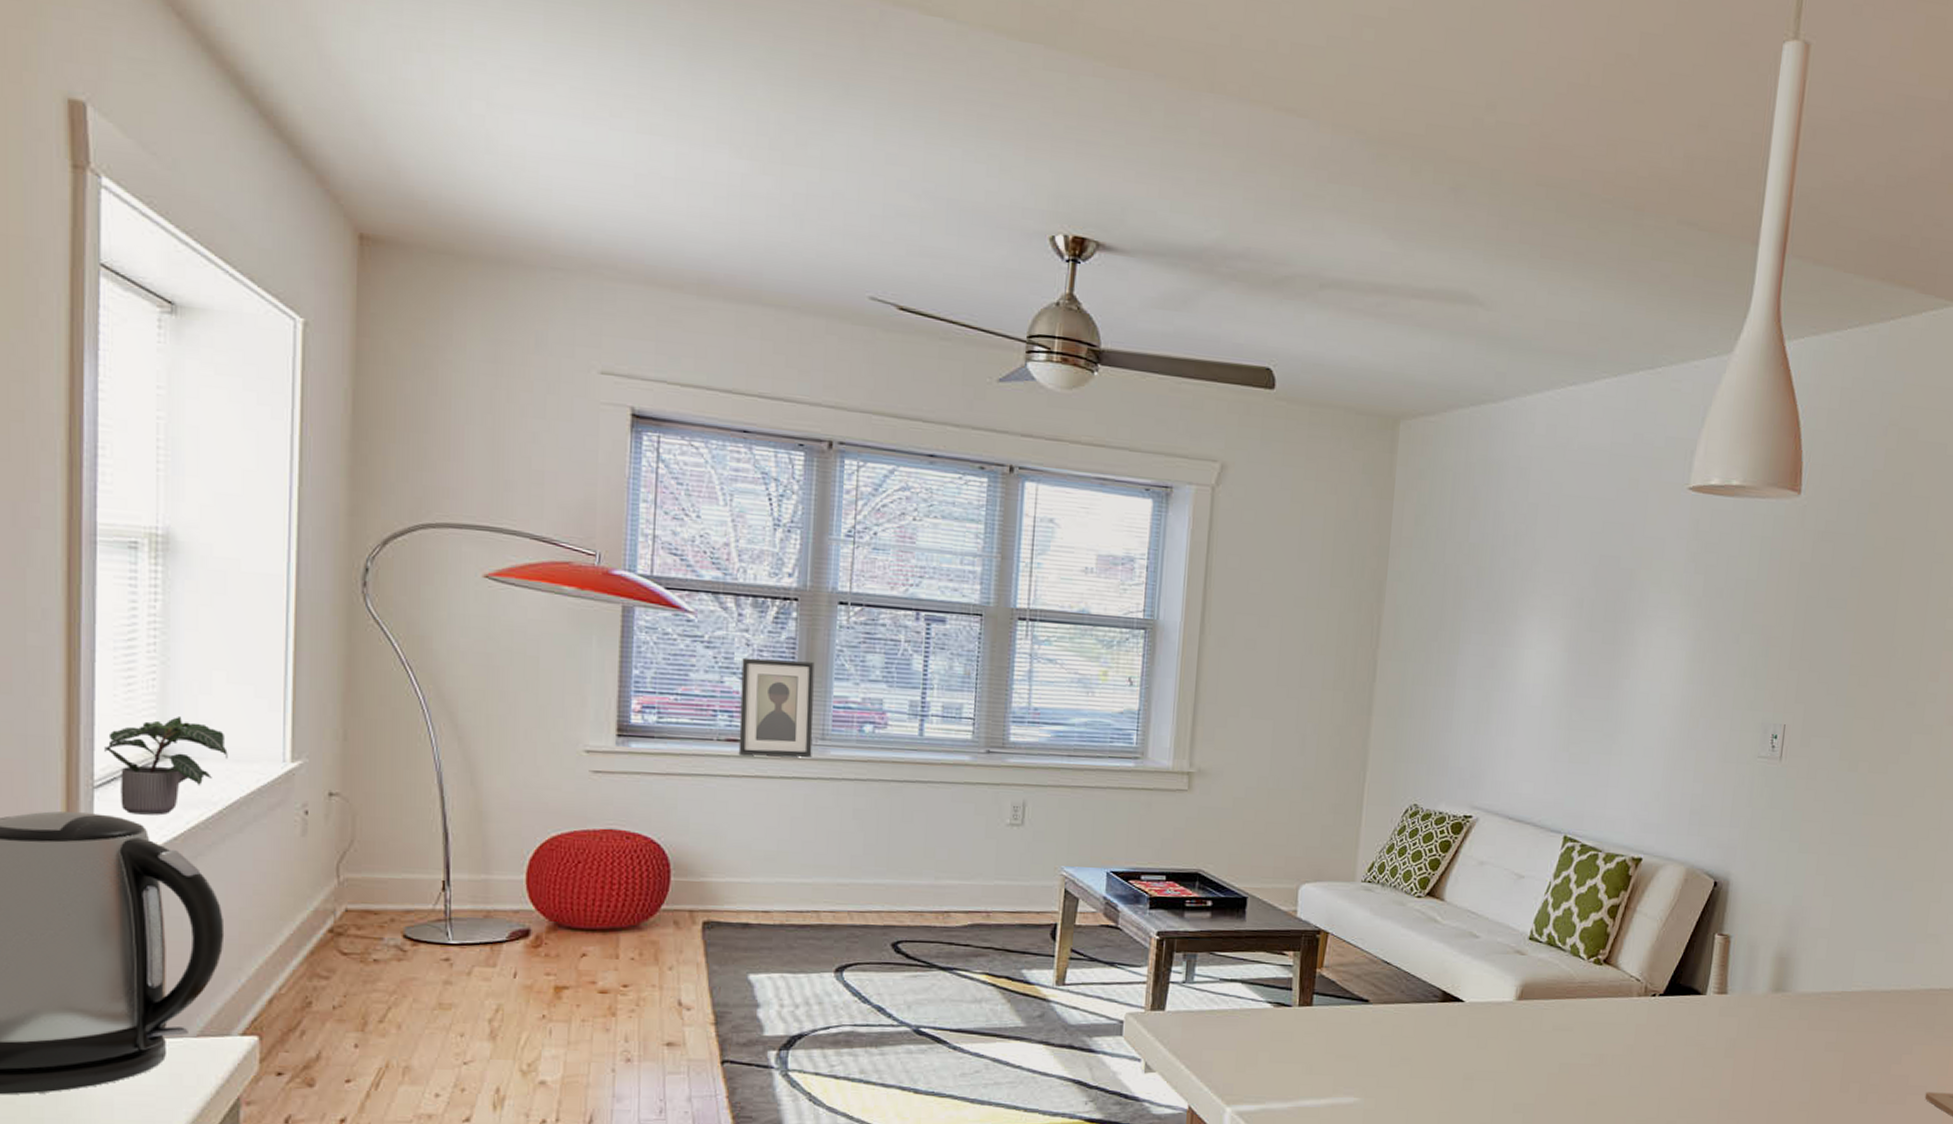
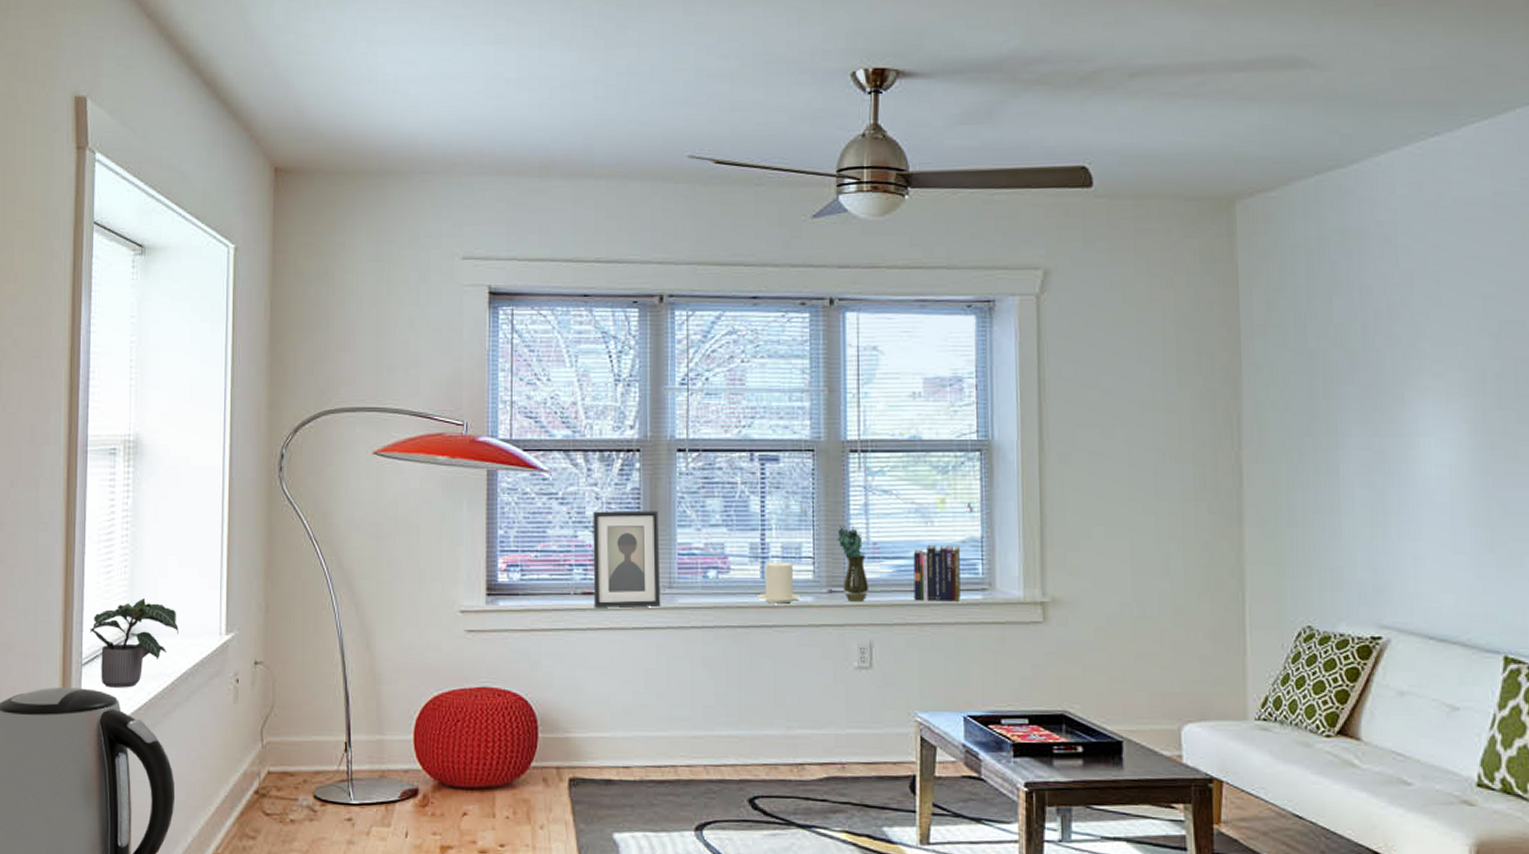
candle: none [912,720,959,762] -> present [756,561,802,604]
vase: none [999,689,1027,765] -> present [837,525,870,603]
books: none [1070,713,1117,768] -> present [913,544,961,602]

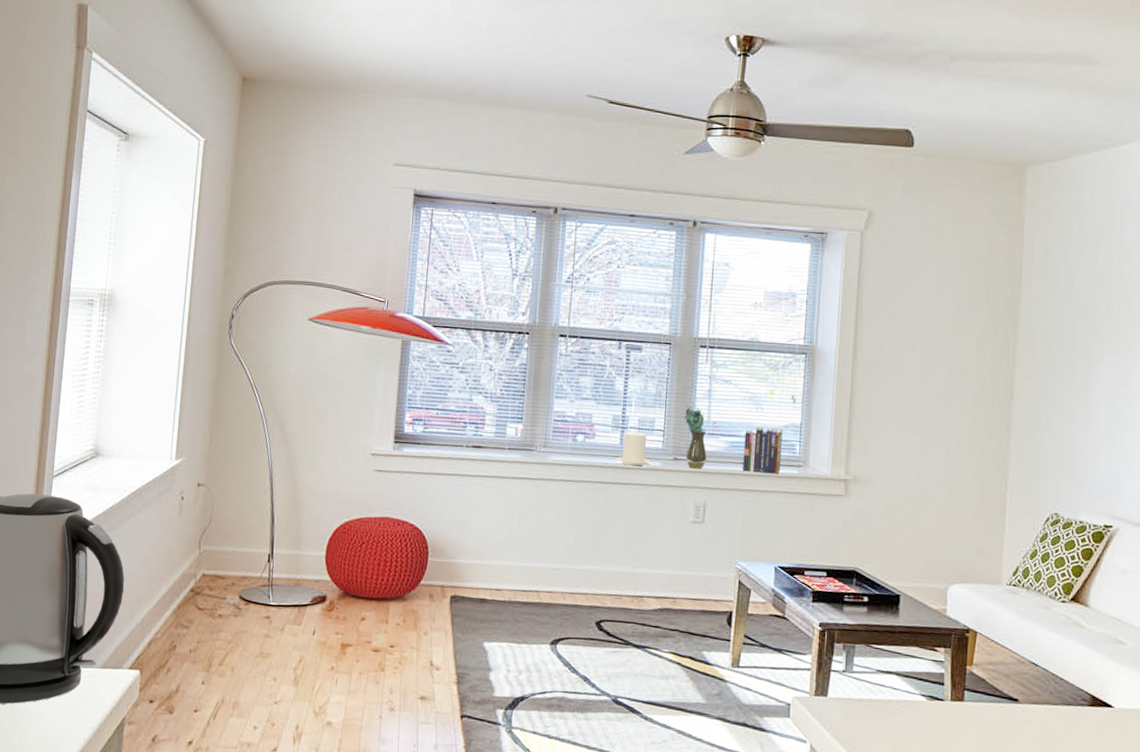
potted plant: present [90,597,179,688] -> none [62,424,136,498]
picture frame: present [593,511,661,607] -> none [481,380,540,461]

